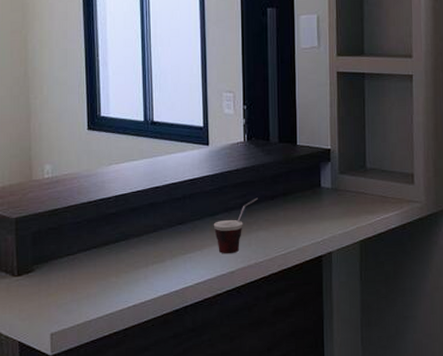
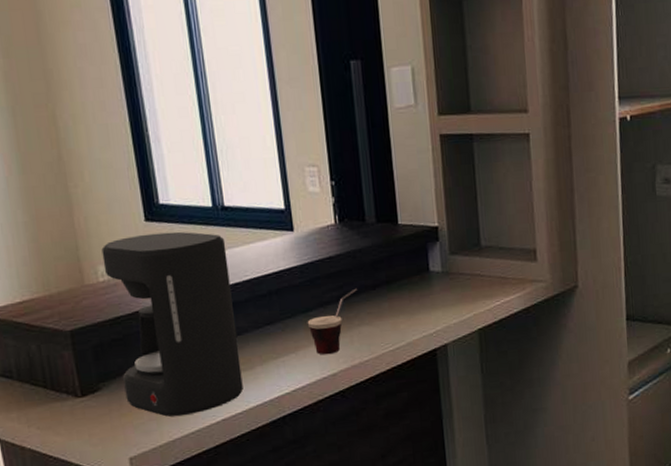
coffee maker: none [49,140,154,299] -> present [101,231,243,417]

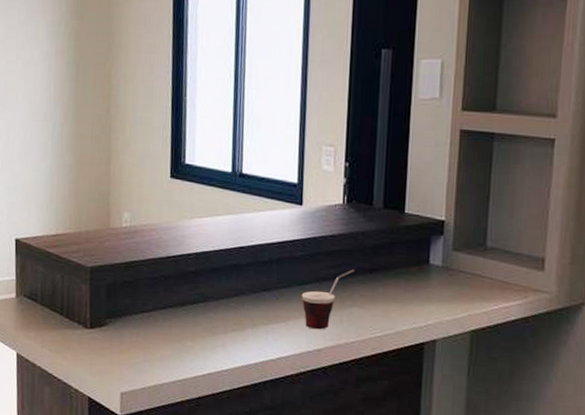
coffee maker: present [101,231,243,417] -> none [127,189,238,363]

